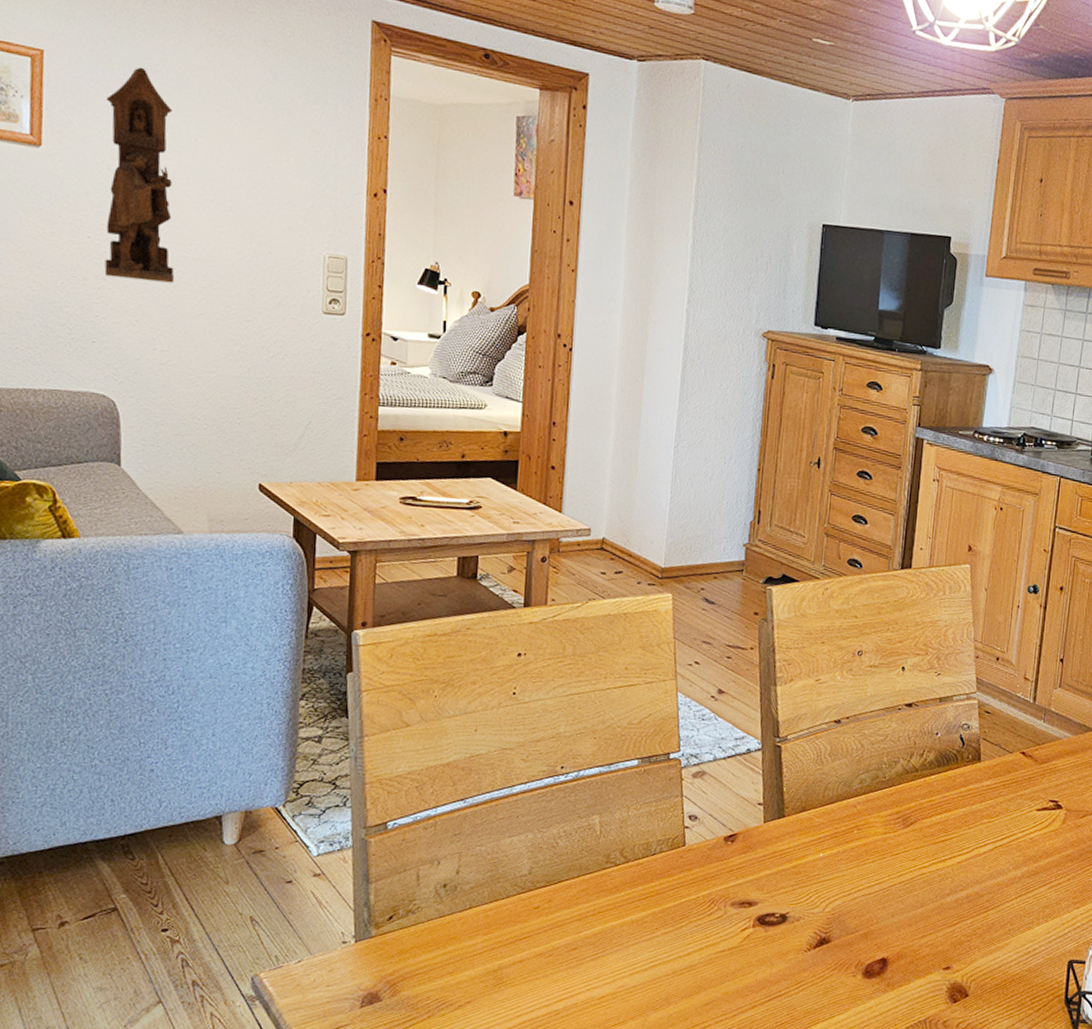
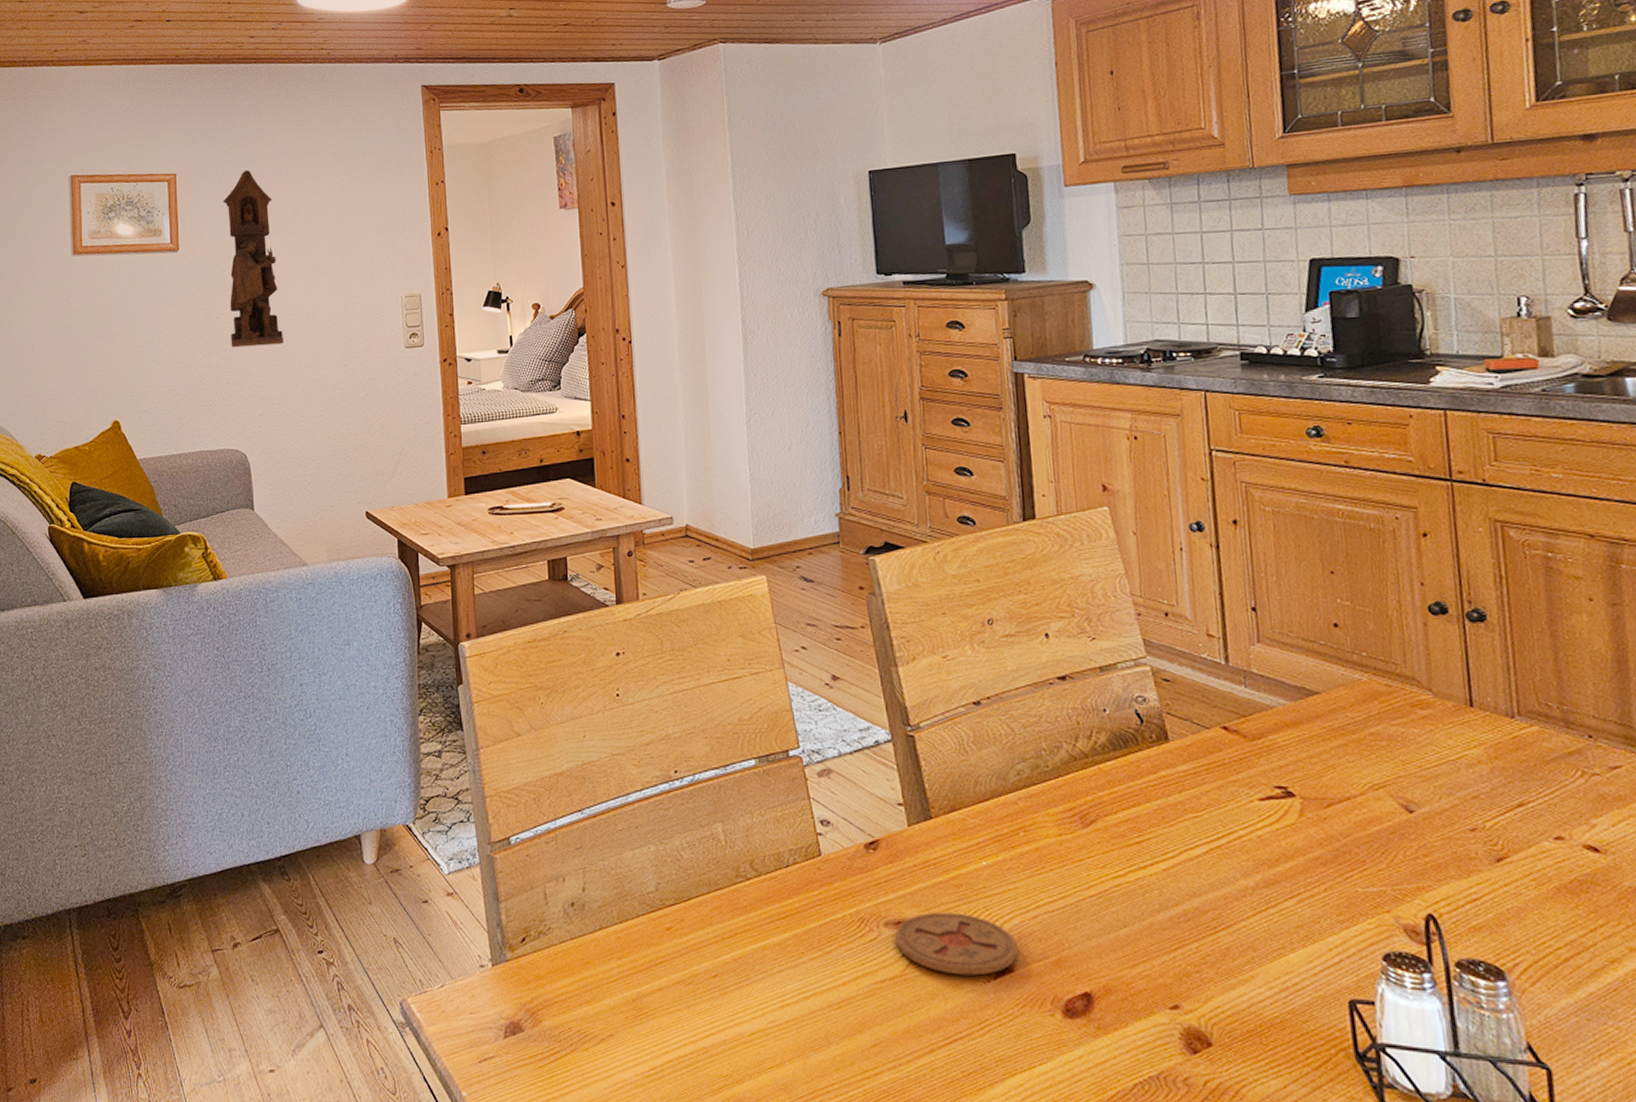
coaster: none [738,894,837,946] -> present [894,912,1018,976]

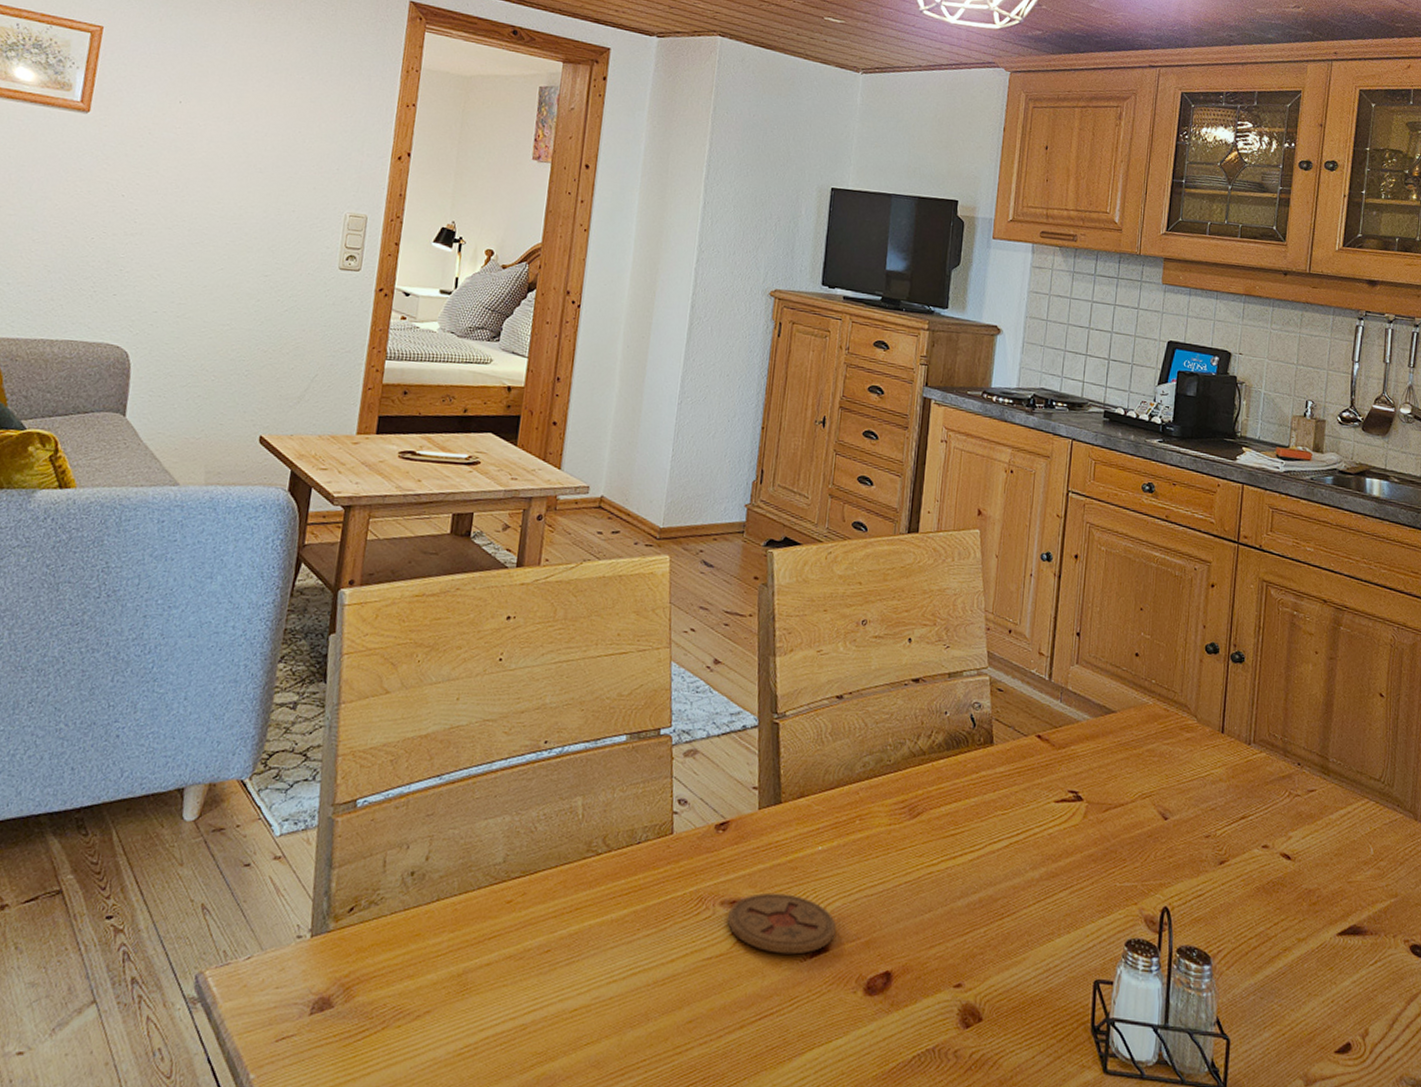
cuckoo clock: present [223,169,284,348] -> none [133,41,216,240]

